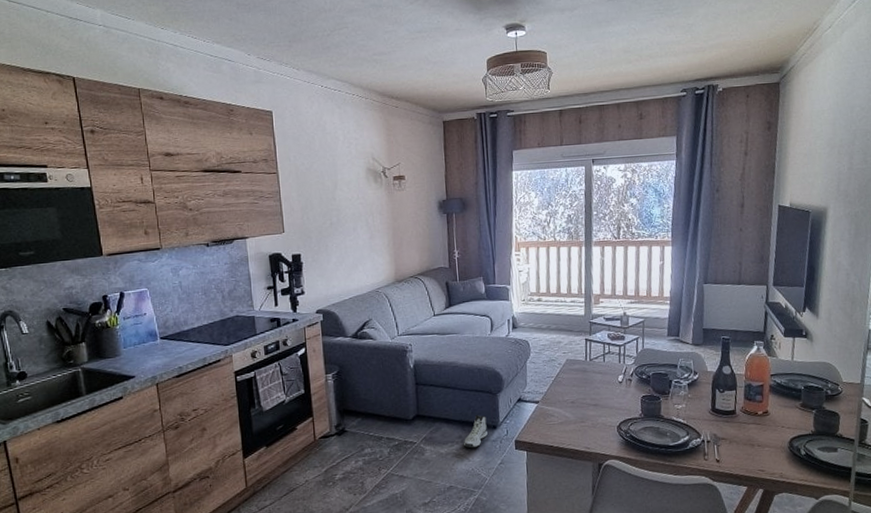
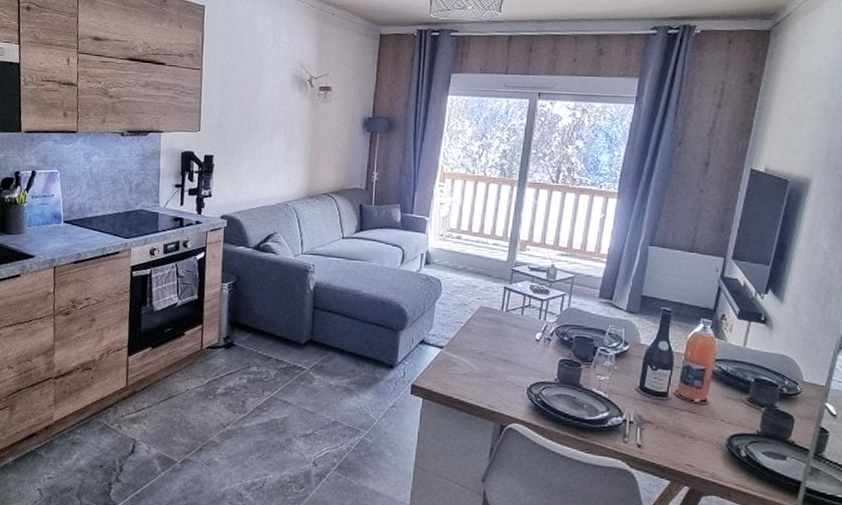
sneaker: present [464,415,488,449] -> none [356,350,384,386]

